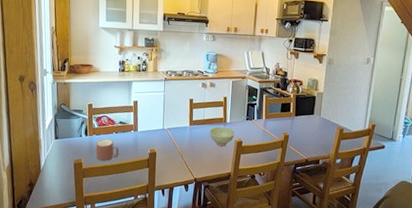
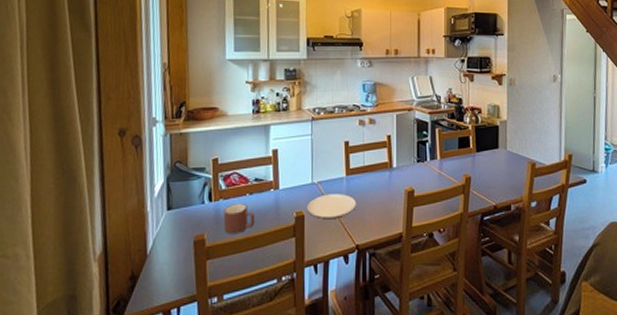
plate: none [158,138,196,157] -> present [306,194,356,218]
bowl: present [209,126,235,146] -> none [371,174,404,199]

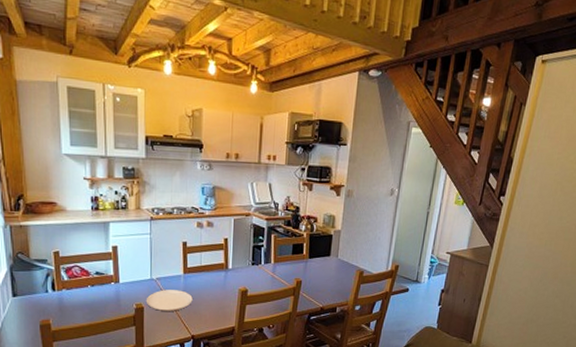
mug: present [223,204,254,236] -> none [67,294,96,322]

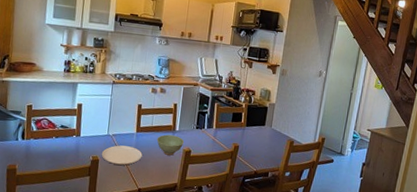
bowl: none [208,274,239,297] -> present [156,134,184,156]

